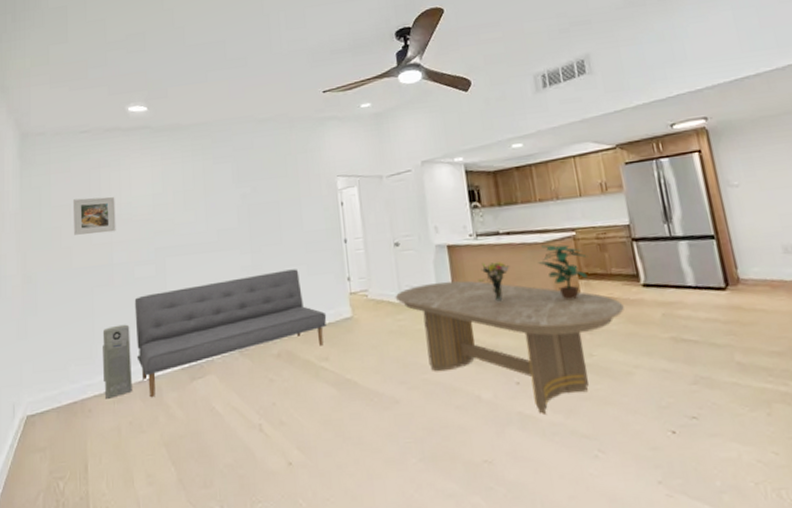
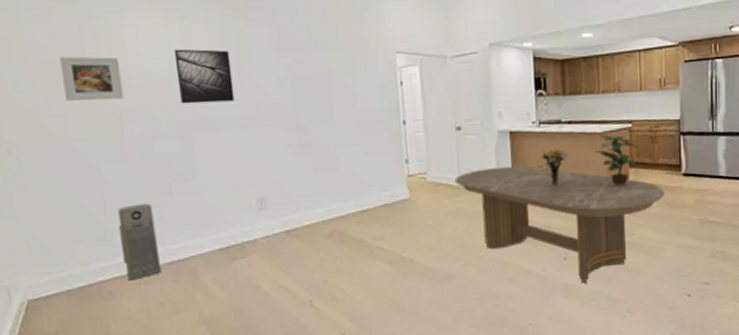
sofa: present [134,269,327,398] -> none [155,149,383,279]
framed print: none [156,184,201,234] -> present [173,49,235,104]

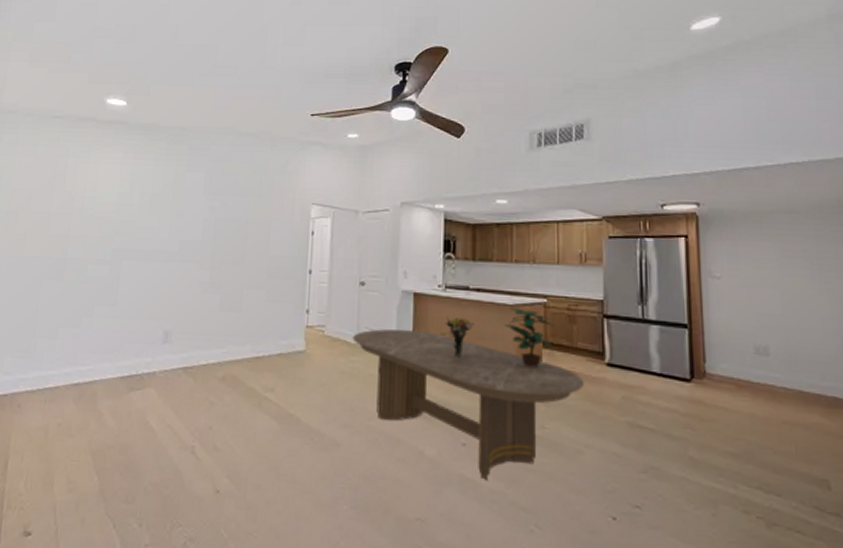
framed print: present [58,56,124,101] -> none [31,185,79,225]
air purifier: present [117,203,161,281] -> none [37,322,74,397]
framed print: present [173,49,235,104] -> none [119,185,167,236]

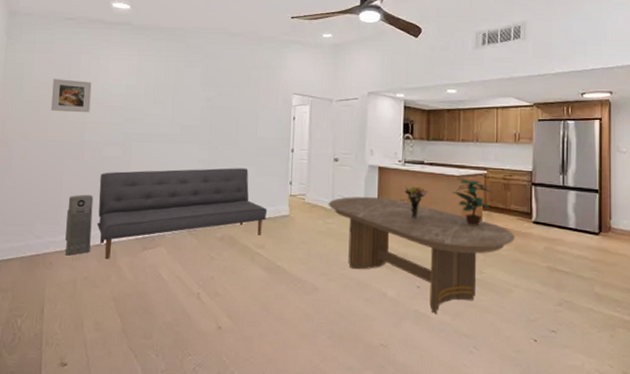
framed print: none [31,185,79,225] -> present [51,79,92,113]
air purifier: none [37,322,74,397] -> present [65,194,94,256]
sofa: none [76,292,279,403] -> present [97,168,267,260]

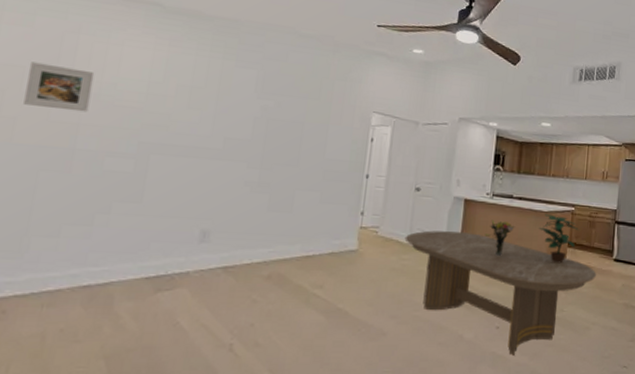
air purifier: present [65,194,94,256] -> none [30,219,84,301]
sofa: present [97,168,267,260] -> none [85,191,331,305]

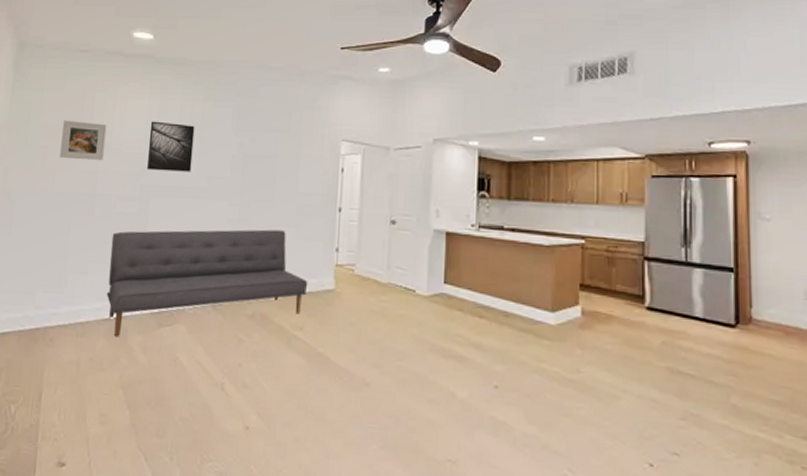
sofa: none [85,191,331,305] -> present [106,229,308,338]
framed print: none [147,74,211,132] -> present [147,121,195,172]
dining table: present [404,230,596,355] -> none [382,268,622,423]
bouquet: present [484,219,515,256] -> none [472,256,509,300]
potted plant: present [539,214,580,263] -> none [539,248,594,310]

